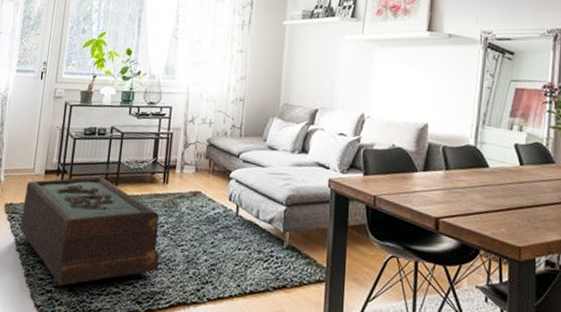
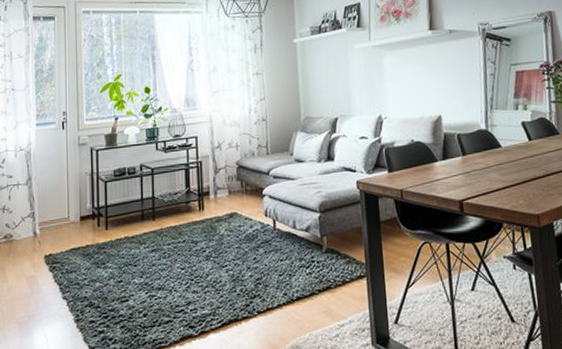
coffee table: present [20,177,160,287] -> none [63,215,207,326]

